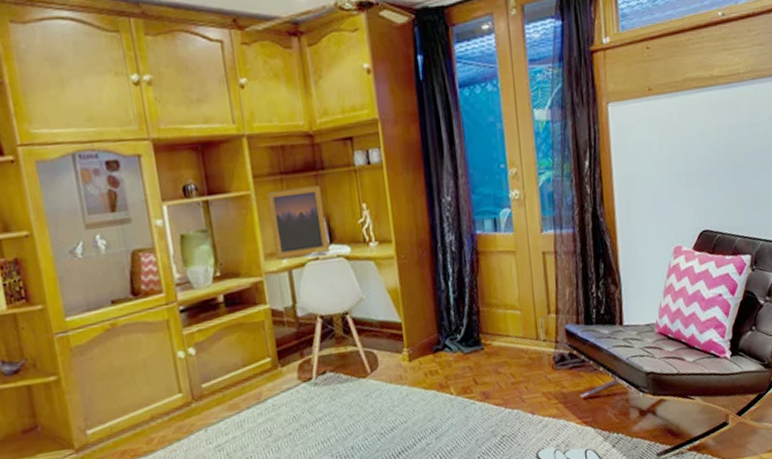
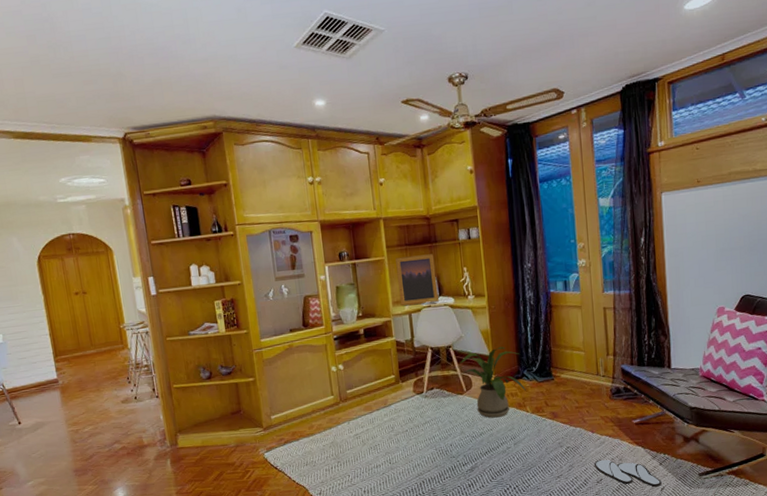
house plant: none [358,309,449,407] -> present [458,346,526,418]

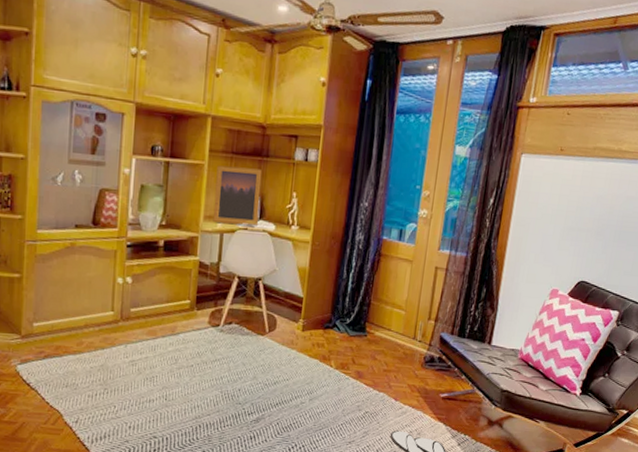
house plant: present [458,346,526,418] -> none [262,289,335,368]

